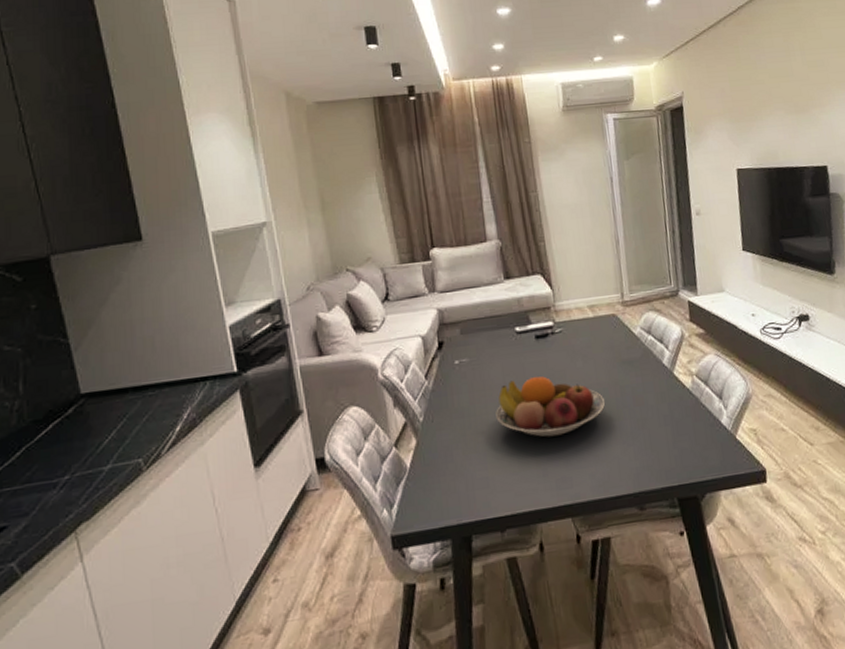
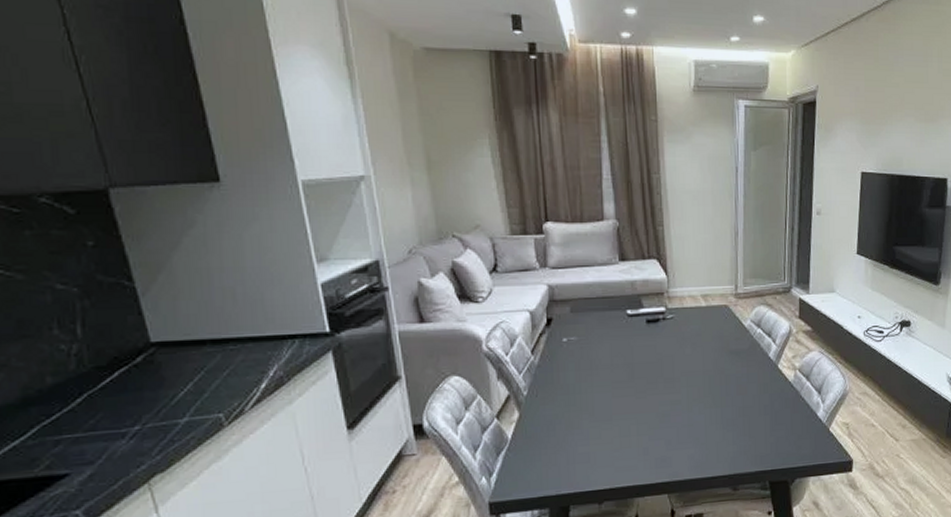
fruit bowl: present [496,376,606,438] -> none [601,360,710,419]

